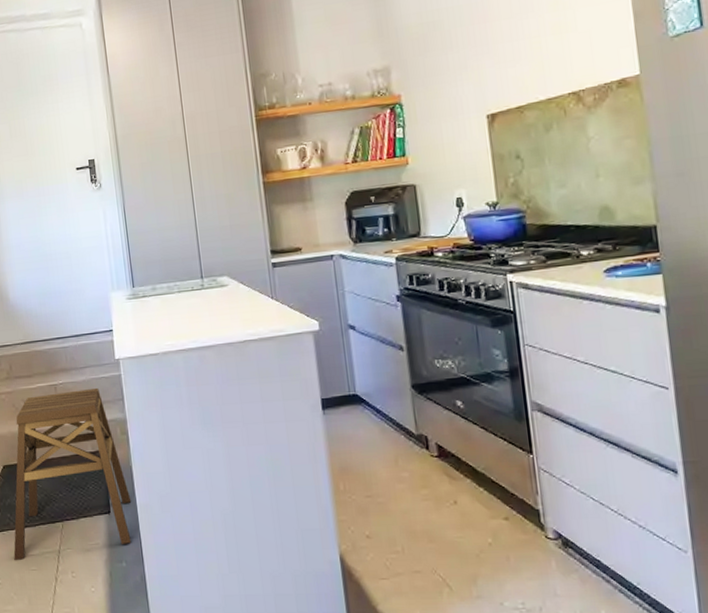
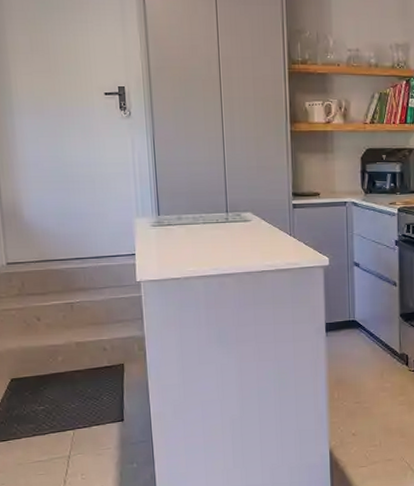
stool: present [13,387,132,560] -> none [20,307,146,466]

